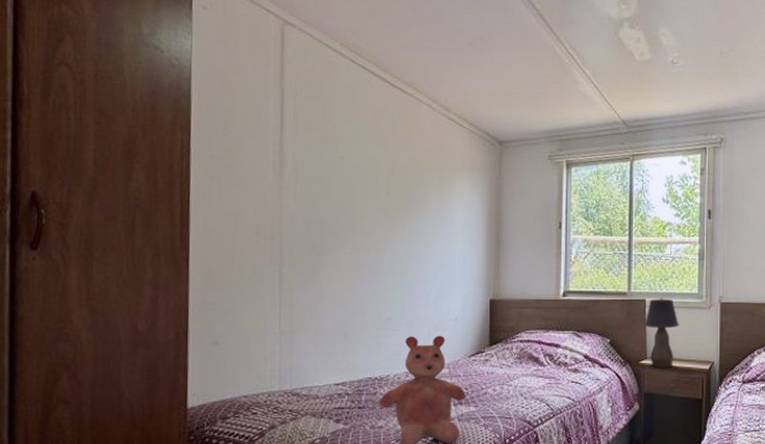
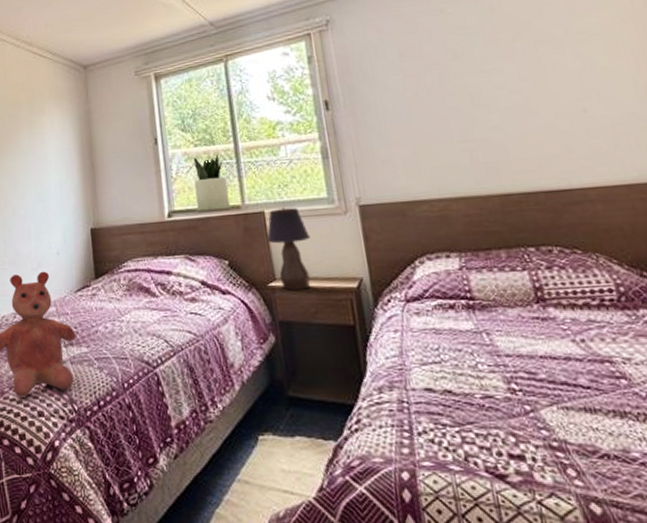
planter: none [587,244,620,296] -> present [193,153,233,213]

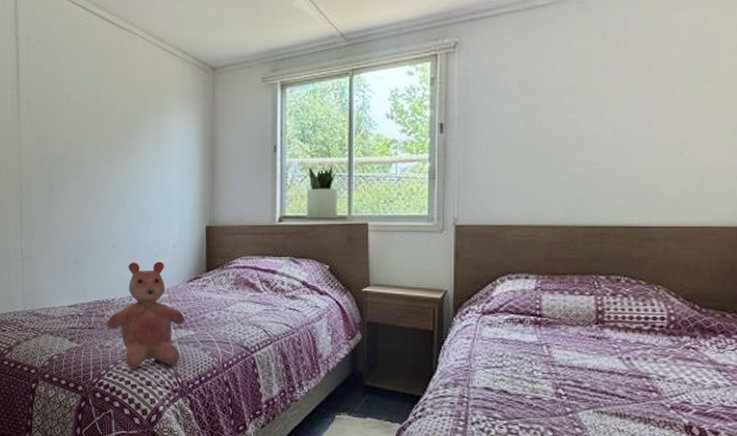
table lamp: present [267,207,311,290] -> none [366,221,406,296]

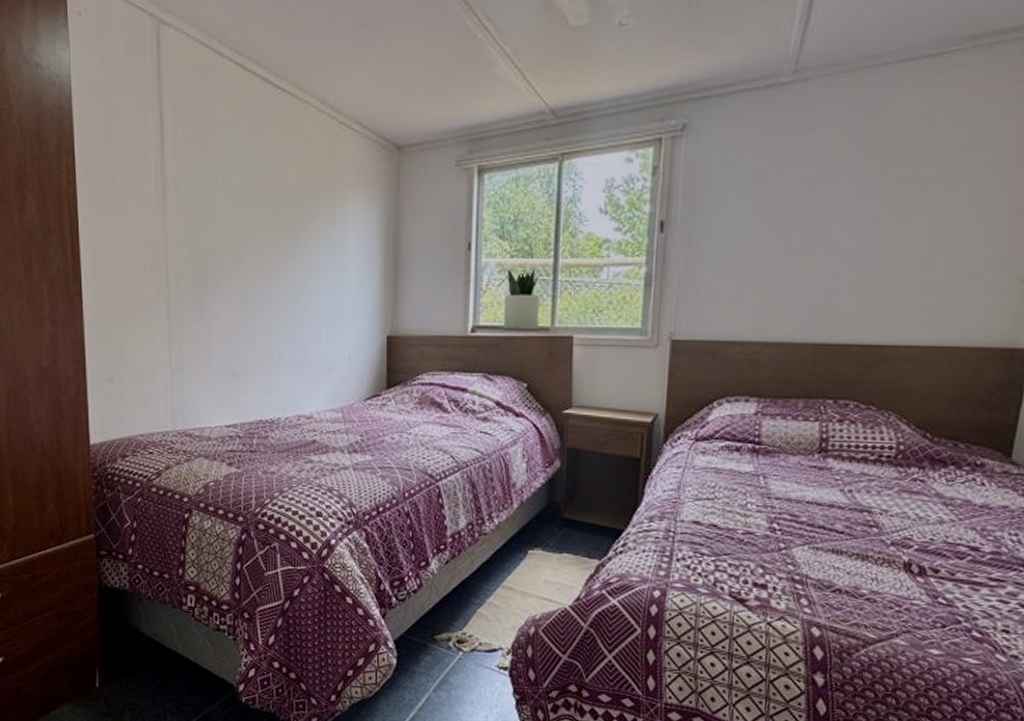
teddy bear: present [107,261,185,369] -> none [271,375,361,497]

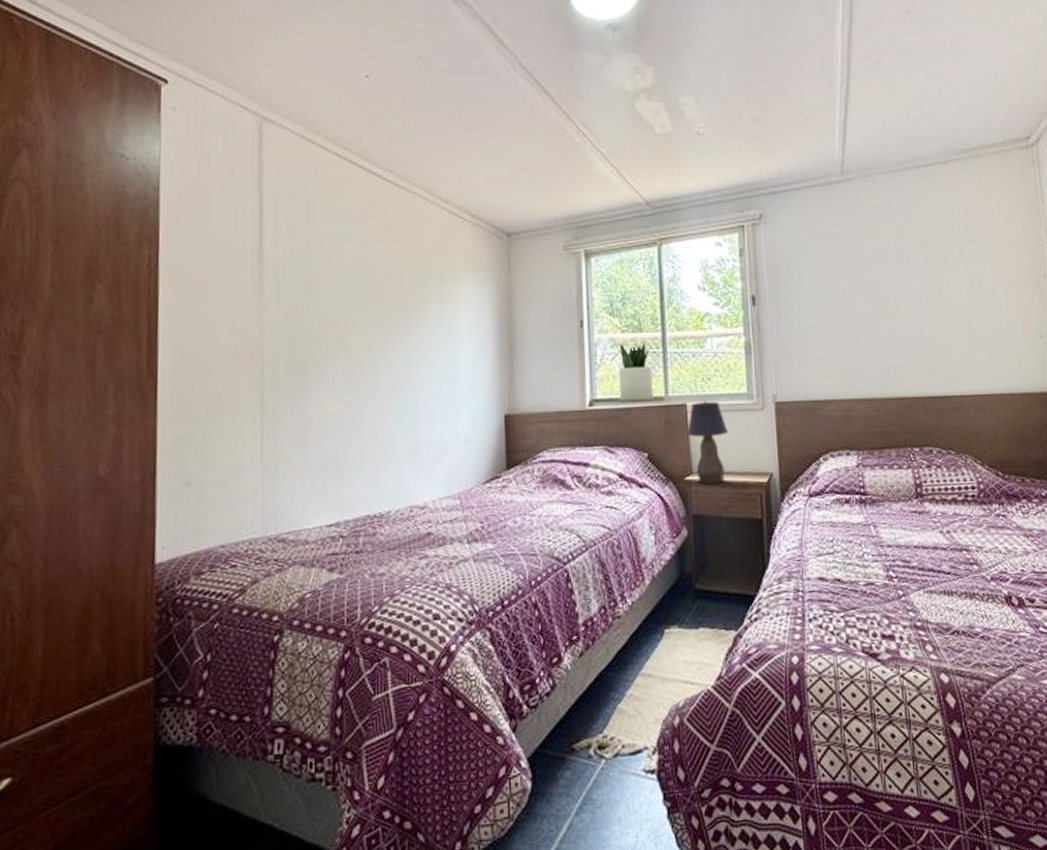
table lamp: none [570,334,615,419] -> present [687,401,728,484]

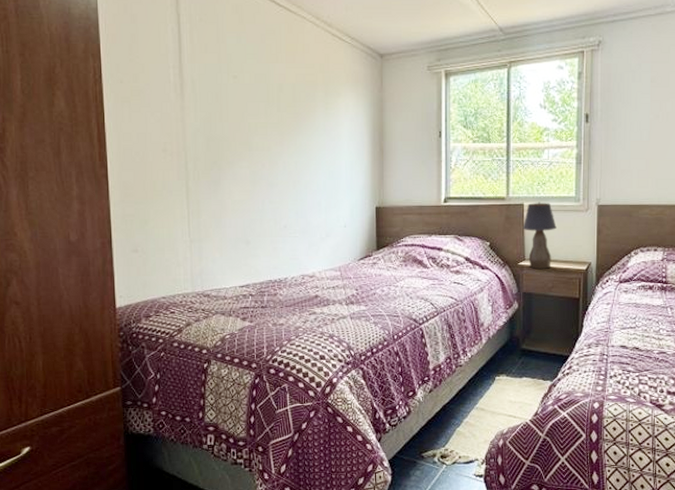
planter: present [617,341,656,403] -> none [467,151,499,201]

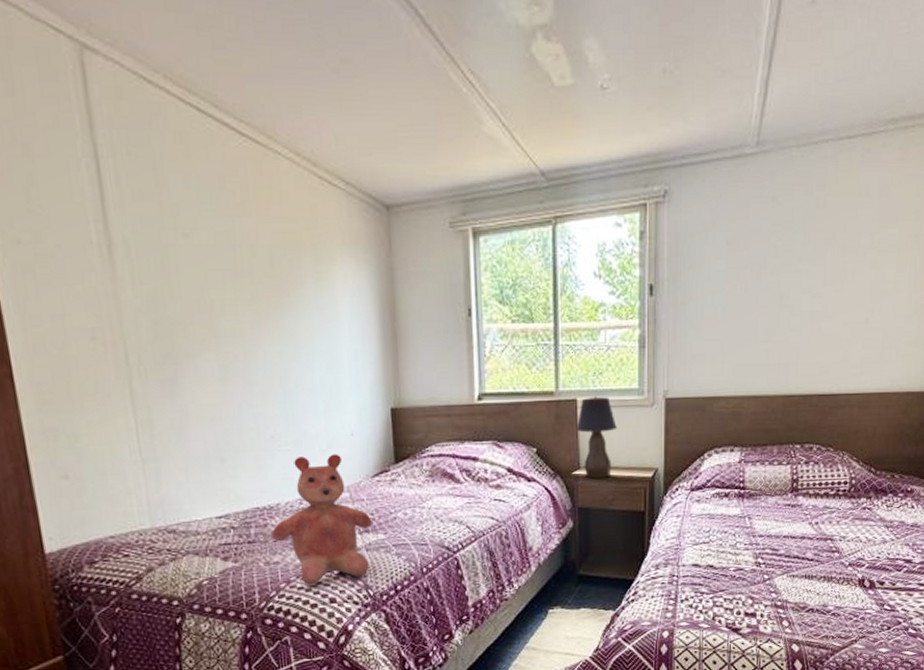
teddy bear: none [280,241,356,344] -> present [271,453,372,586]

